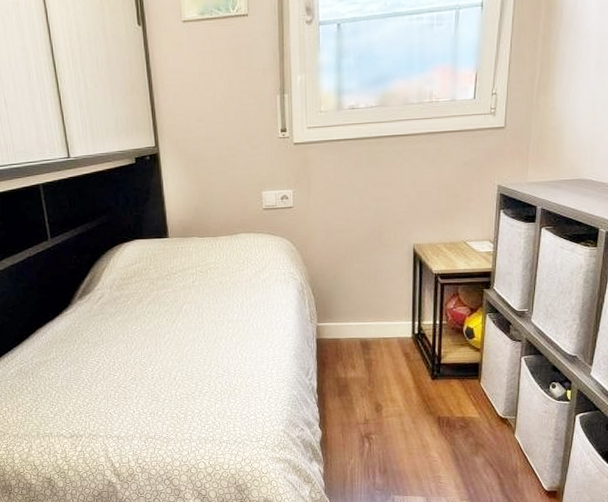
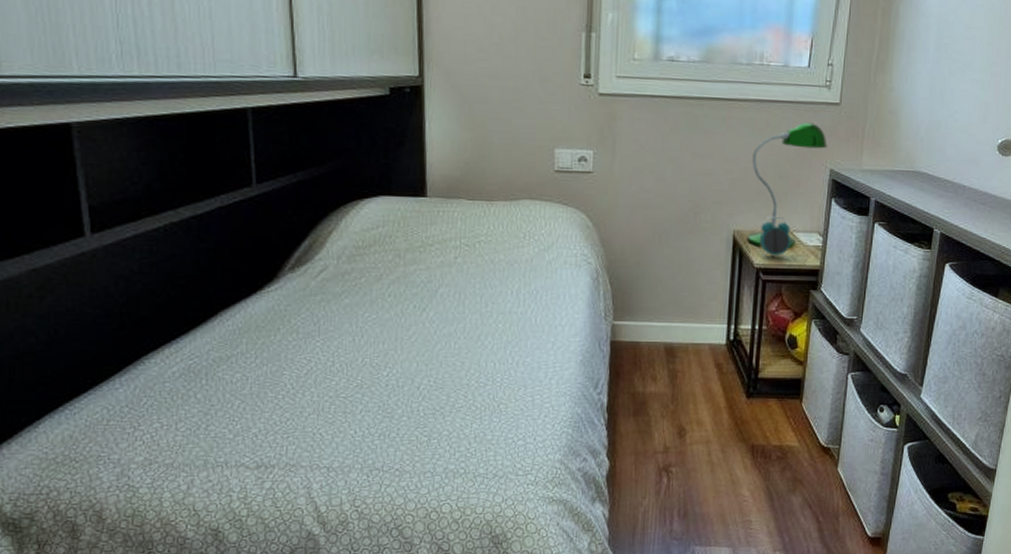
desk lamp: none [425,146,495,256] -> present [747,122,829,249]
alarm clock: none [436,229,465,265] -> present [759,216,791,259]

